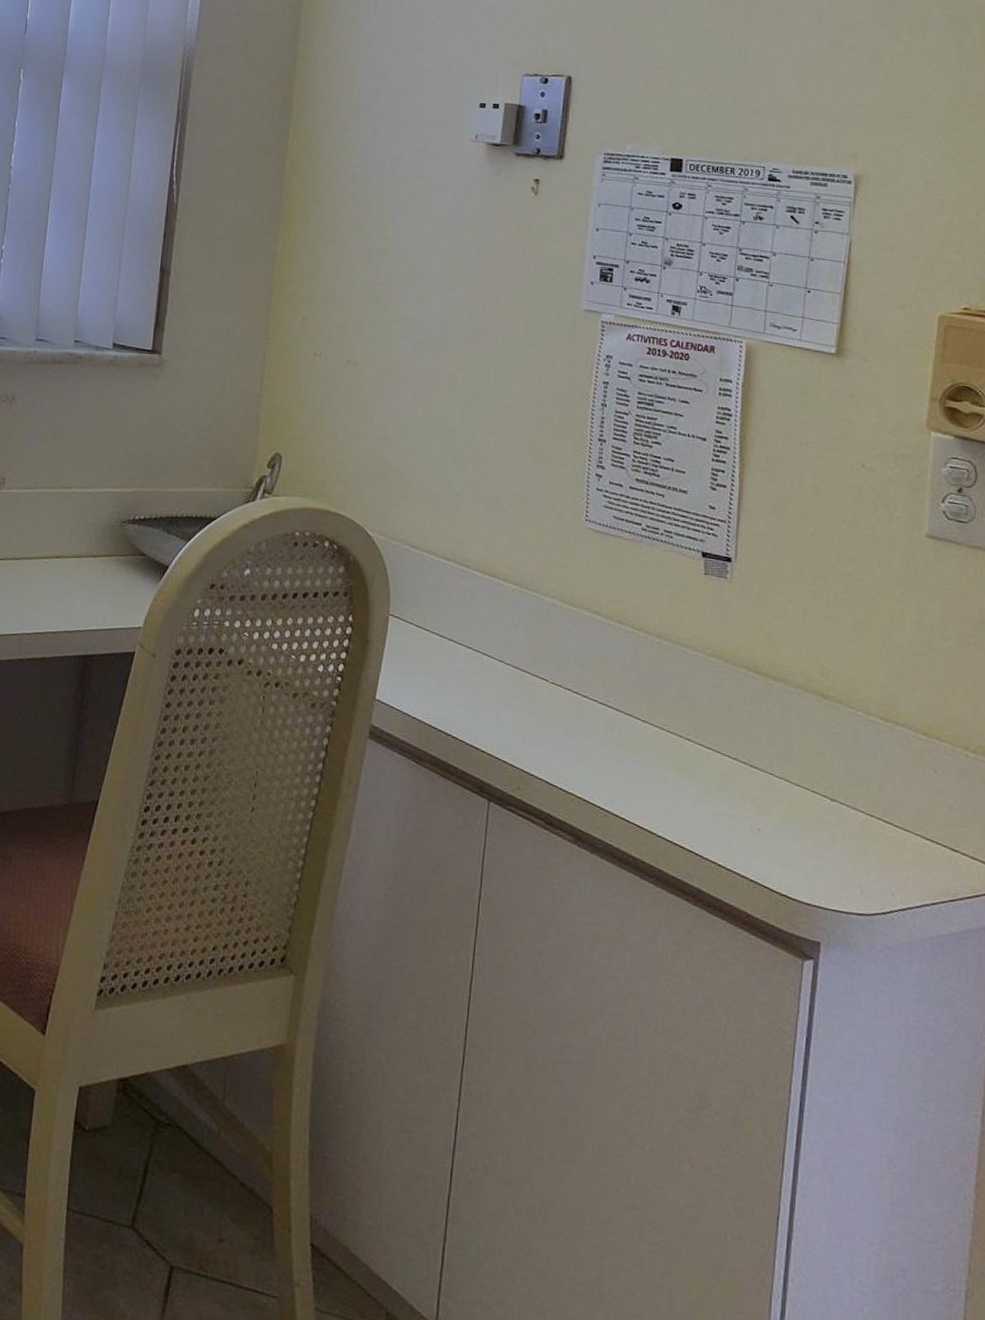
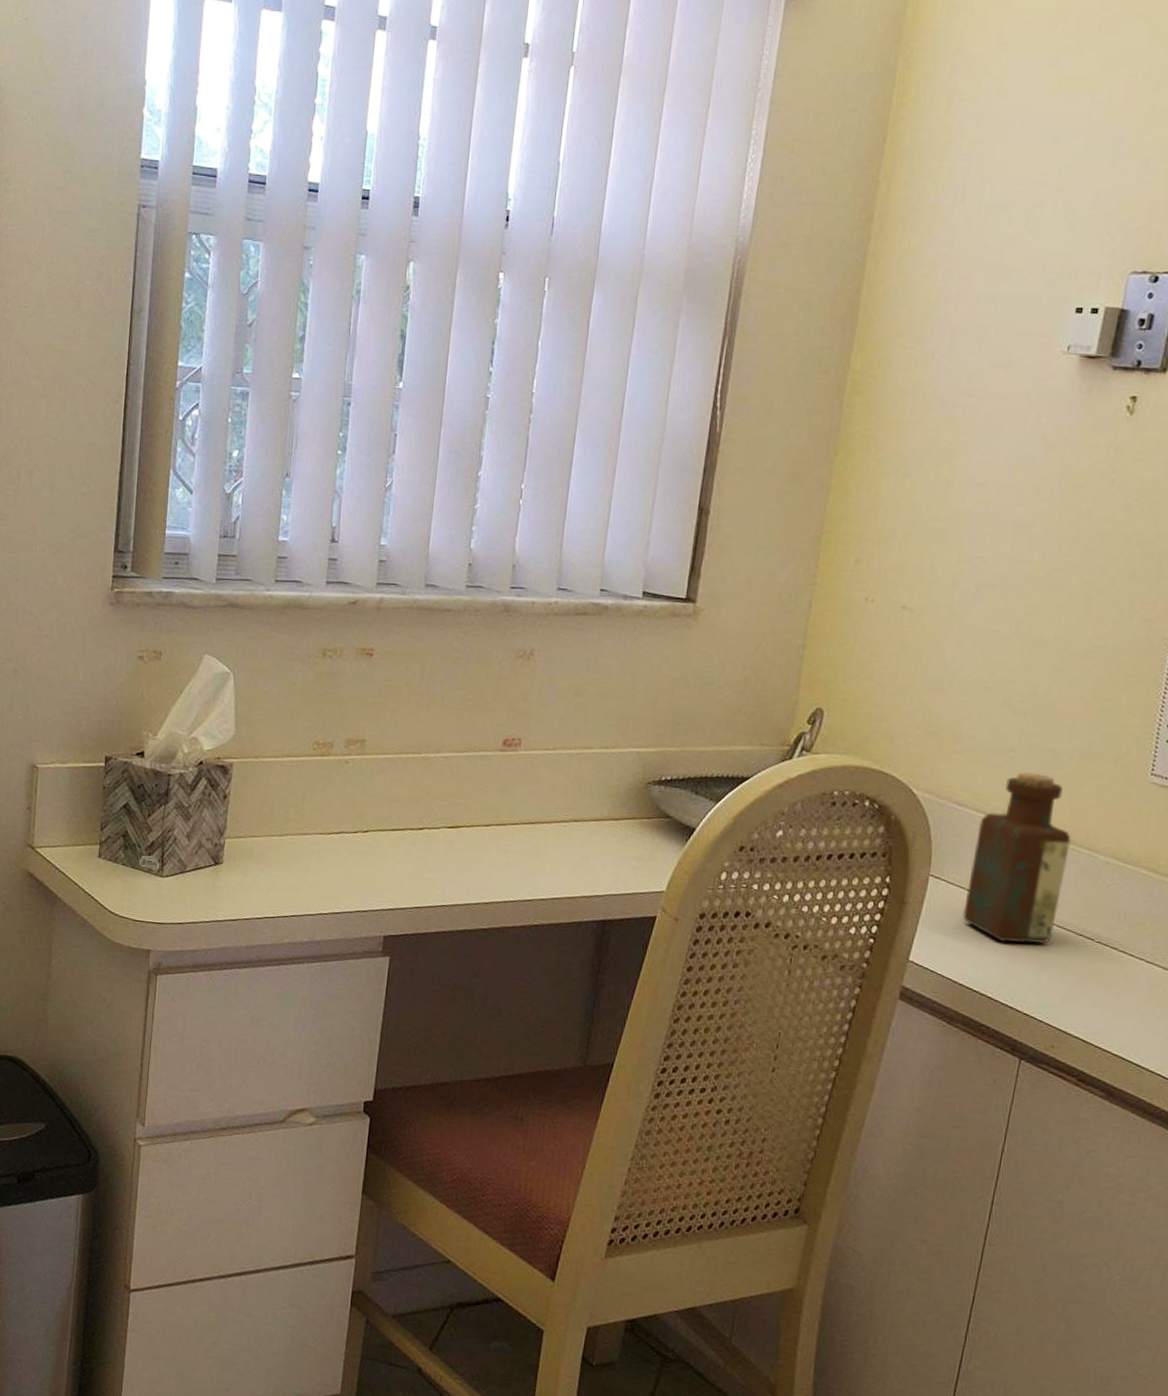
bottle: none [423,516,519,684] -> present [963,772,1072,944]

